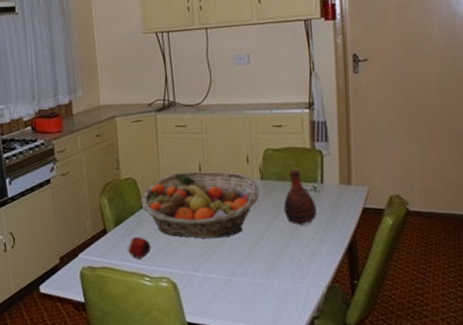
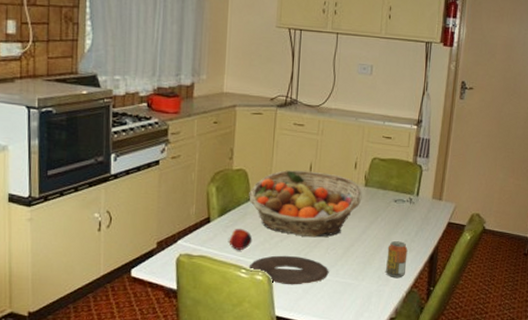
plate: none [153,259,237,290] -> present [250,255,329,285]
vase: present [283,169,317,226] -> none [380,180,409,233]
beverage can: none [297,234,322,273] -> present [386,241,408,277]

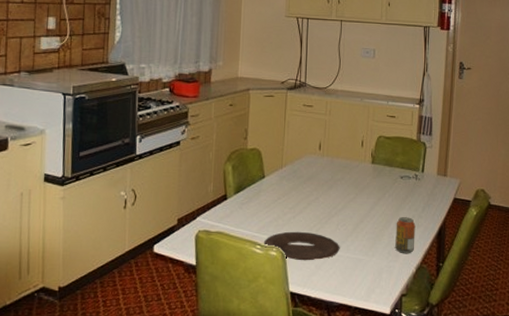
apple: present [229,228,253,250] -> none [244,205,267,226]
fruit basket: present [249,170,362,238] -> none [262,149,370,214]

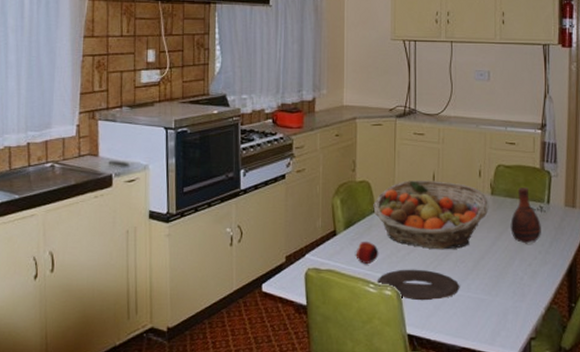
apple: none [244,205,267,226] -> present [355,241,379,264]
fruit basket: none [262,149,370,214] -> present [373,180,489,250]
vase: none [388,157,415,209] -> present [510,187,541,244]
beverage can: present [395,217,416,253] -> none [521,253,543,292]

